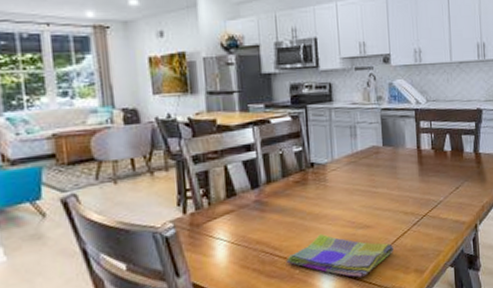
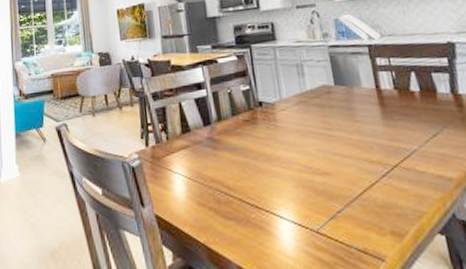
dish towel: present [285,233,393,278] -> none [240,177,361,232]

